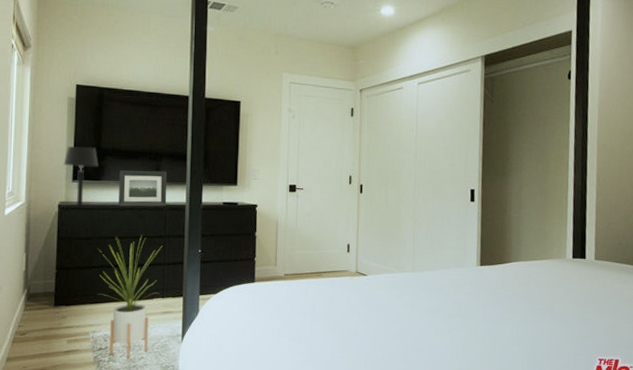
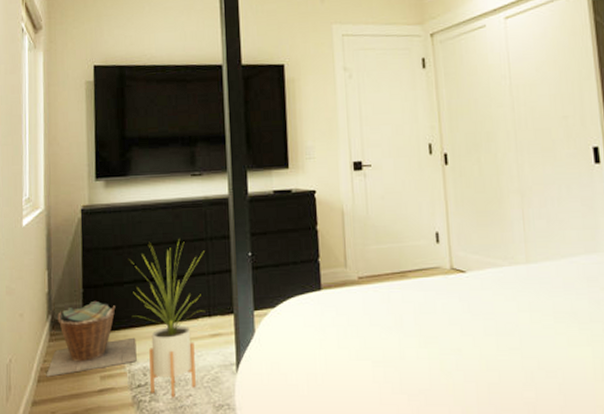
laundry basket: none [20,280,100,339] -> present [46,300,137,377]
table lamp: present [63,146,99,207] -> none [84,136,124,210]
picture frame: present [119,170,167,207] -> none [148,158,206,207]

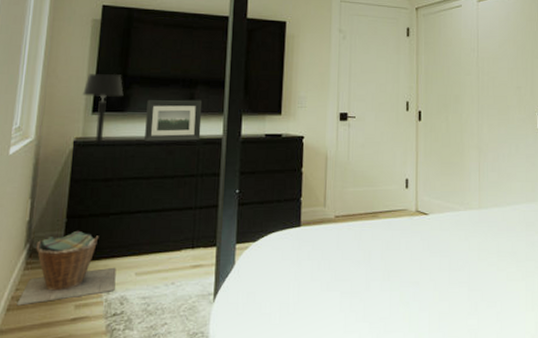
table lamp: none [84,136,124,210] -> present [82,73,124,143]
house plant: present [130,239,204,398] -> none [118,174,194,326]
picture frame: none [148,158,206,207] -> present [144,99,202,143]

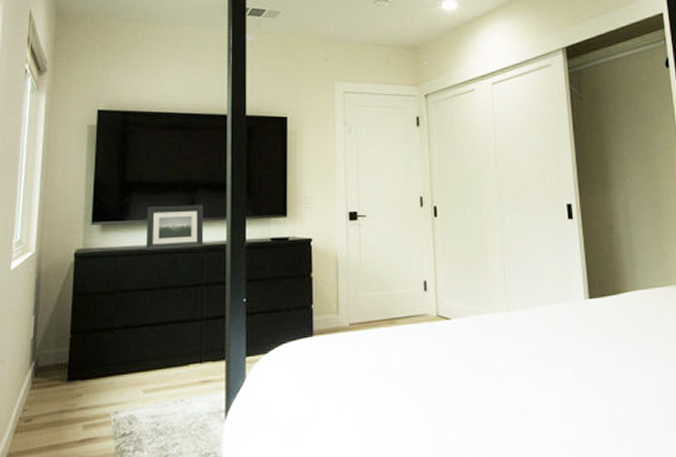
laundry basket: present [16,230,116,306] -> none [24,346,123,427]
table lamp: present [82,73,124,143] -> none [81,180,123,254]

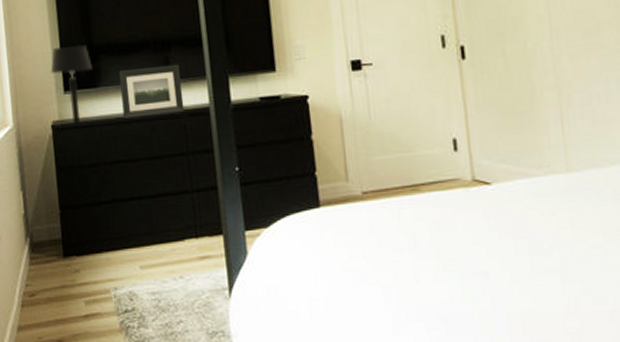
table lamp: none [81,180,123,254] -> present [50,44,93,125]

